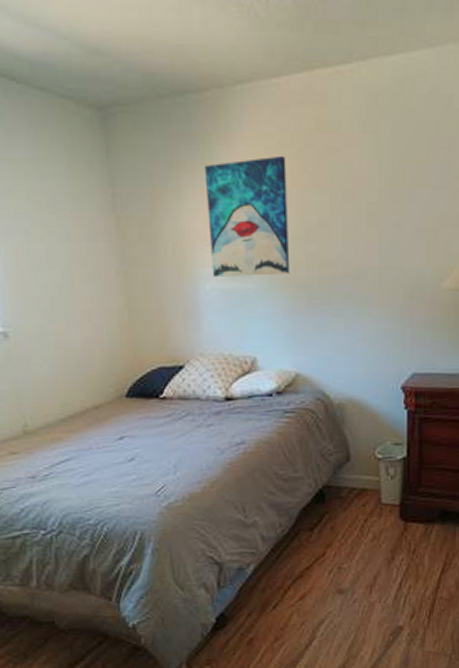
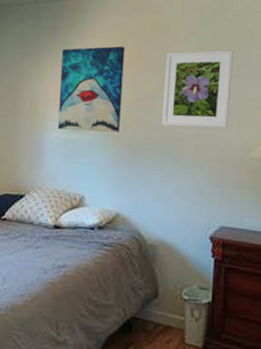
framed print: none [338,152,419,259] -> present [162,50,233,129]

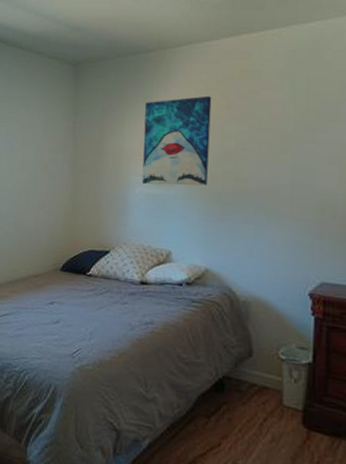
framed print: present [162,50,233,129] -> none [253,94,333,178]

